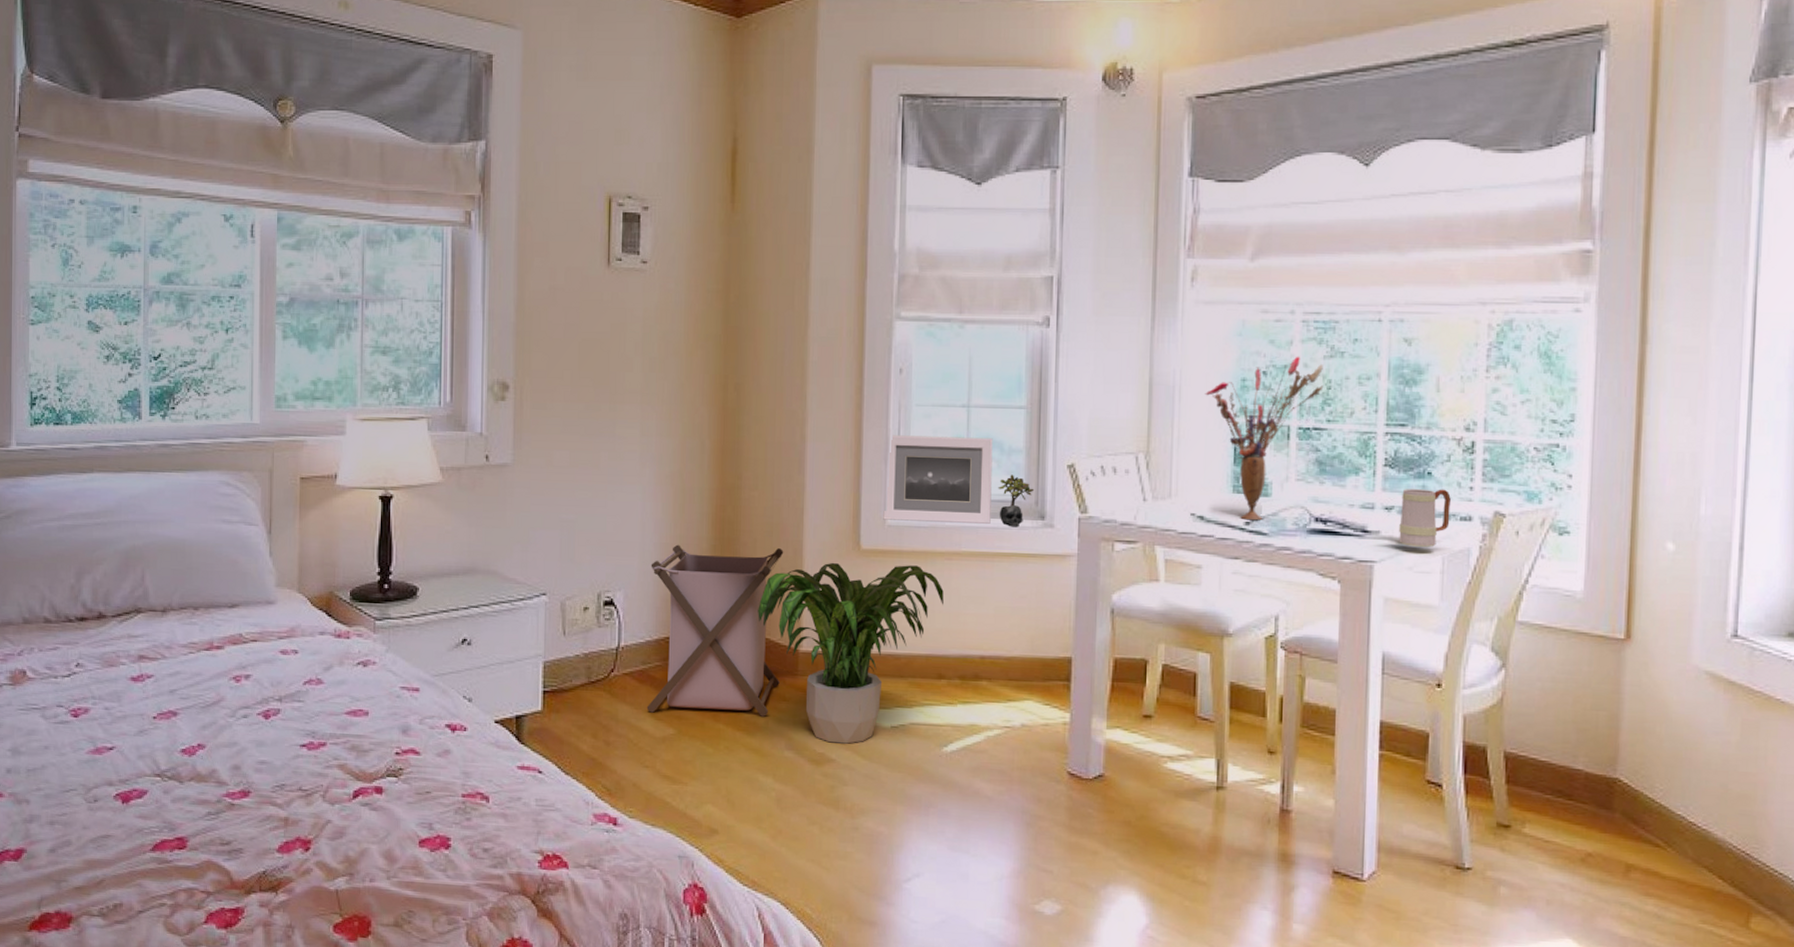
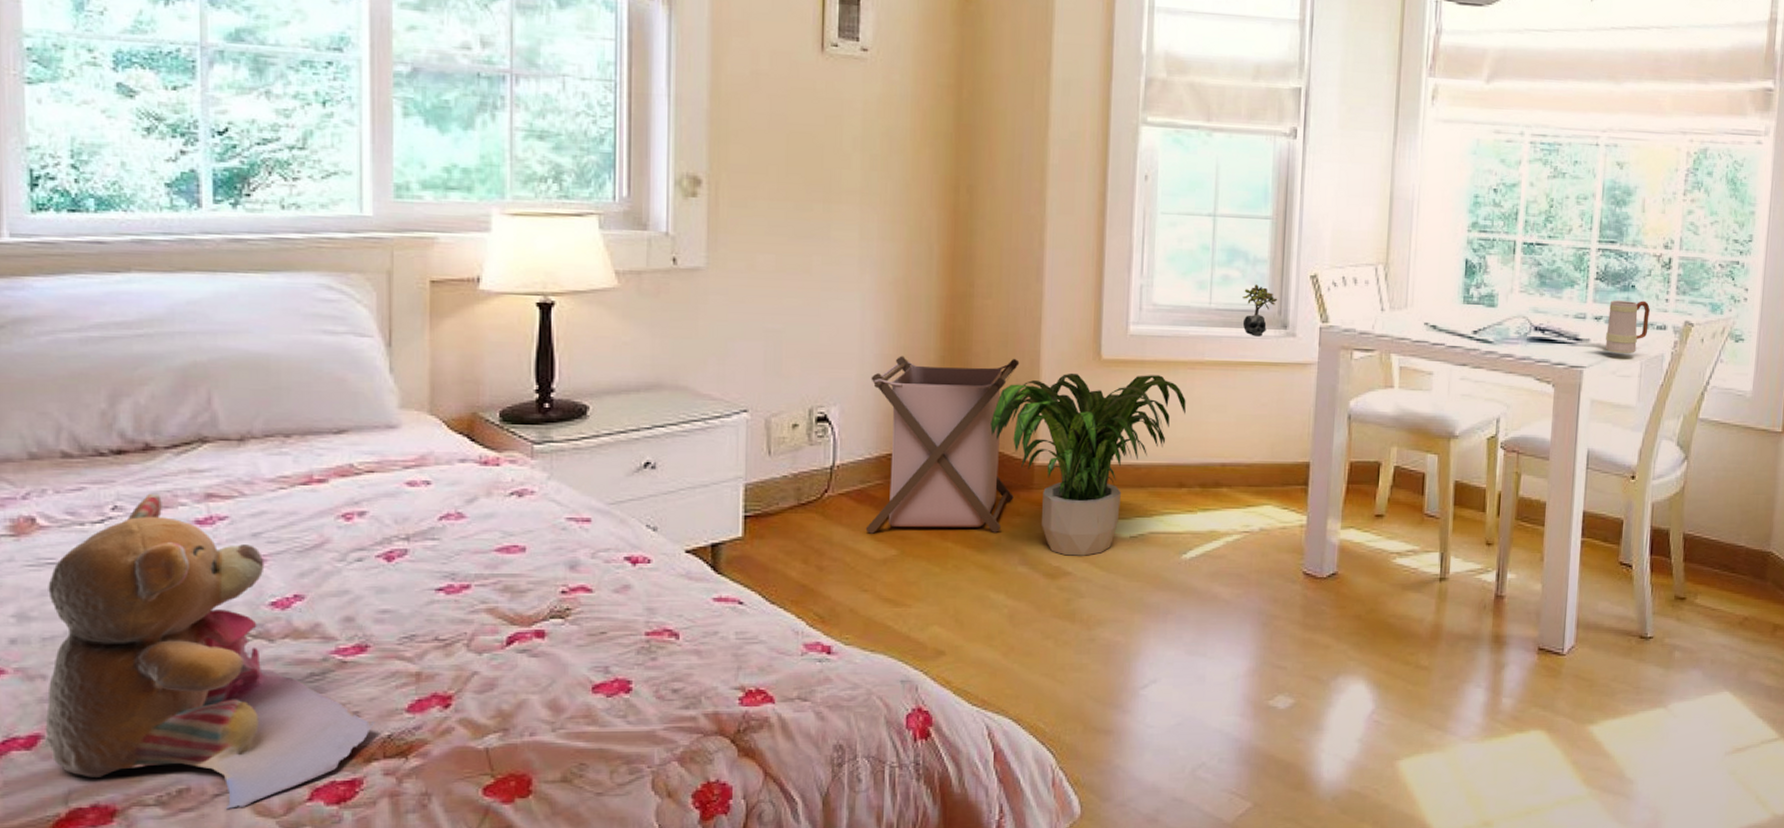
teddy bear: none [27,653,254,924] -> present [45,493,375,809]
picture frame: present [883,435,993,524] -> none [1125,243,1238,333]
bouquet: present [1205,356,1324,521] -> none [1441,175,1547,330]

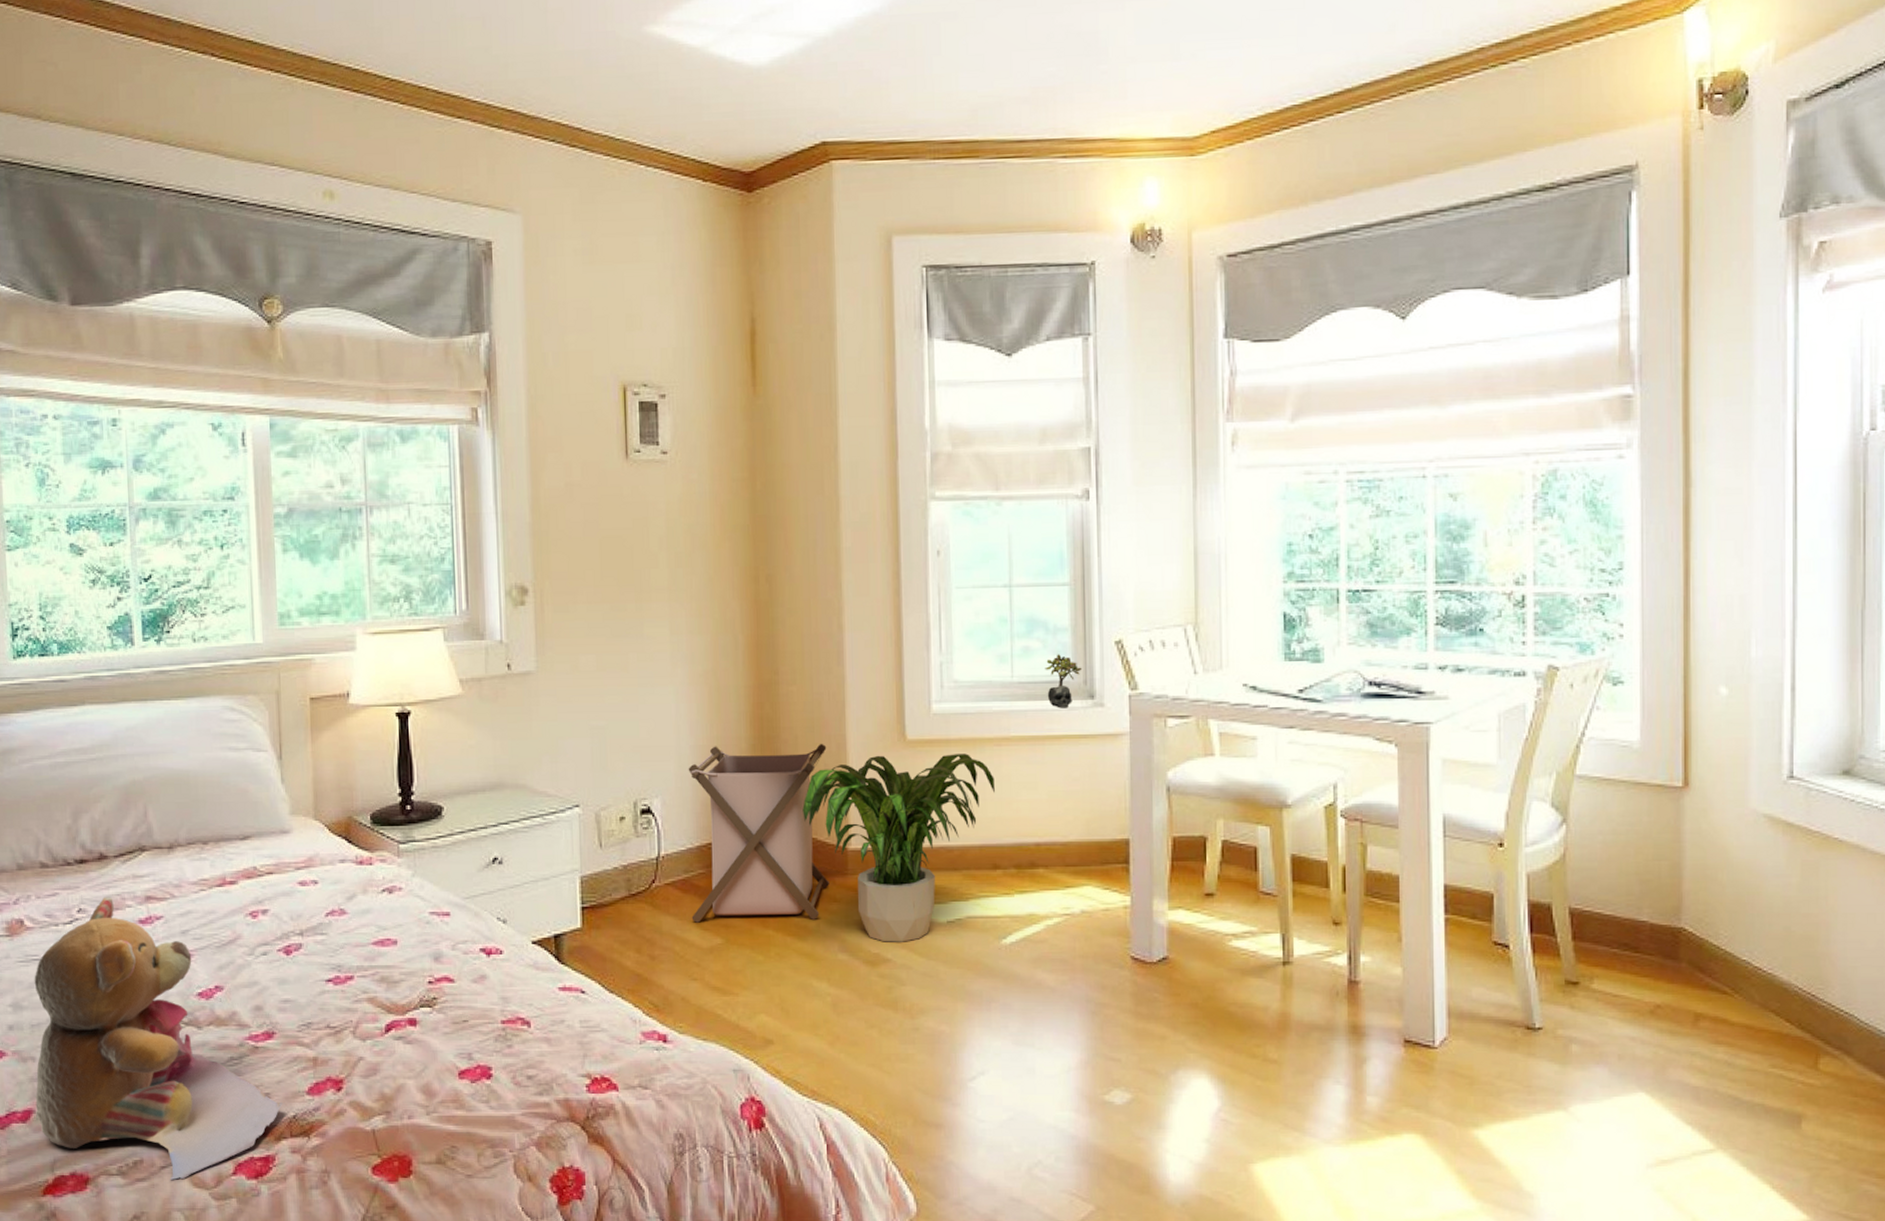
mug: present [1605,300,1650,353] -> none [1454,645,1504,705]

